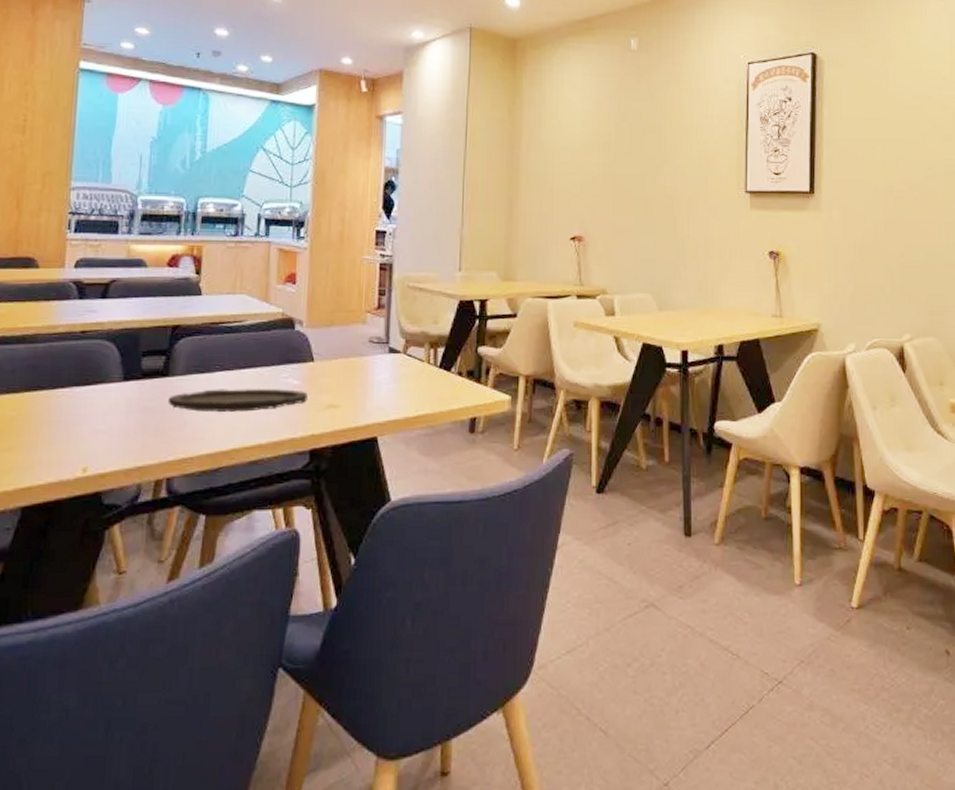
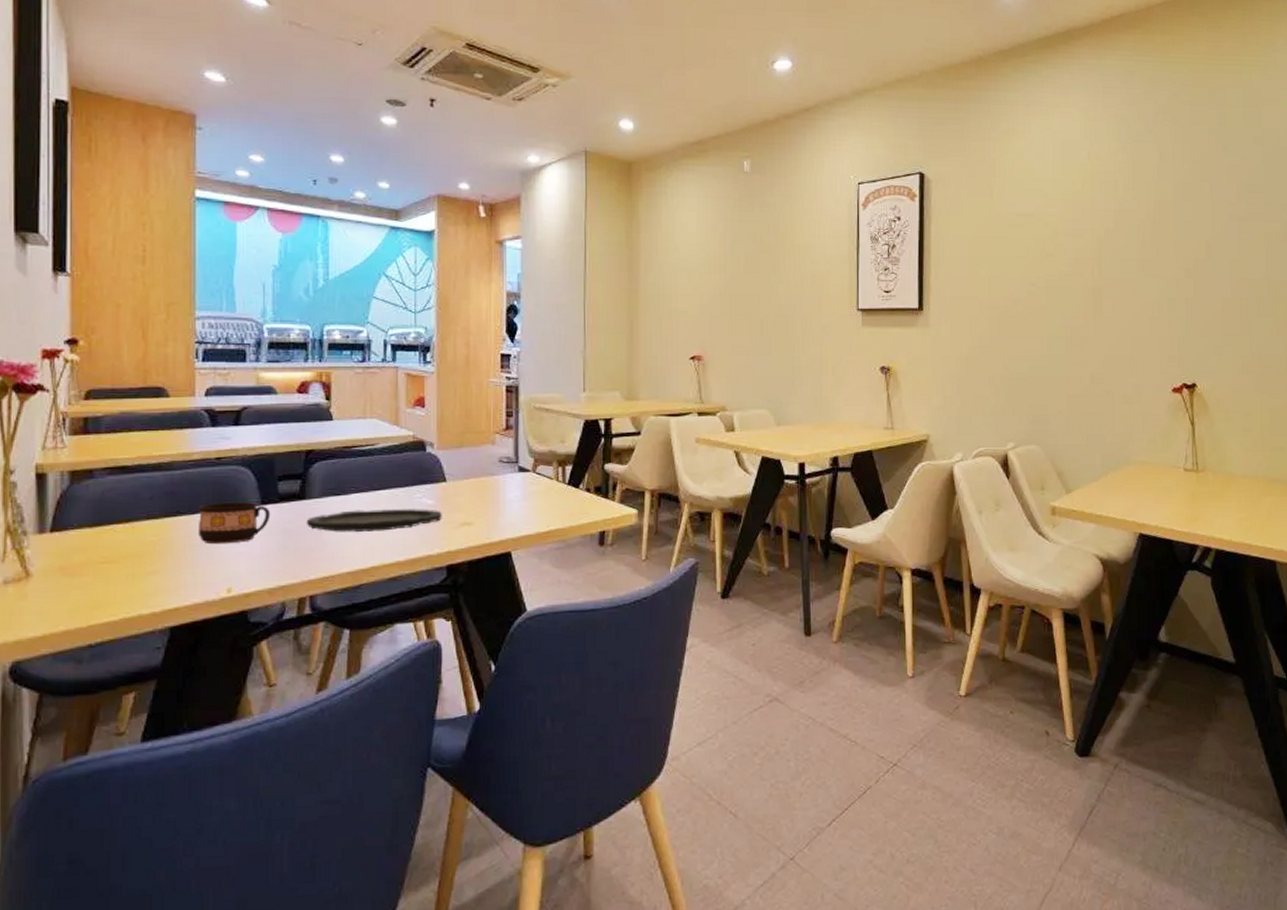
cup: none [58,378,133,421] -> present [199,502,271,545]

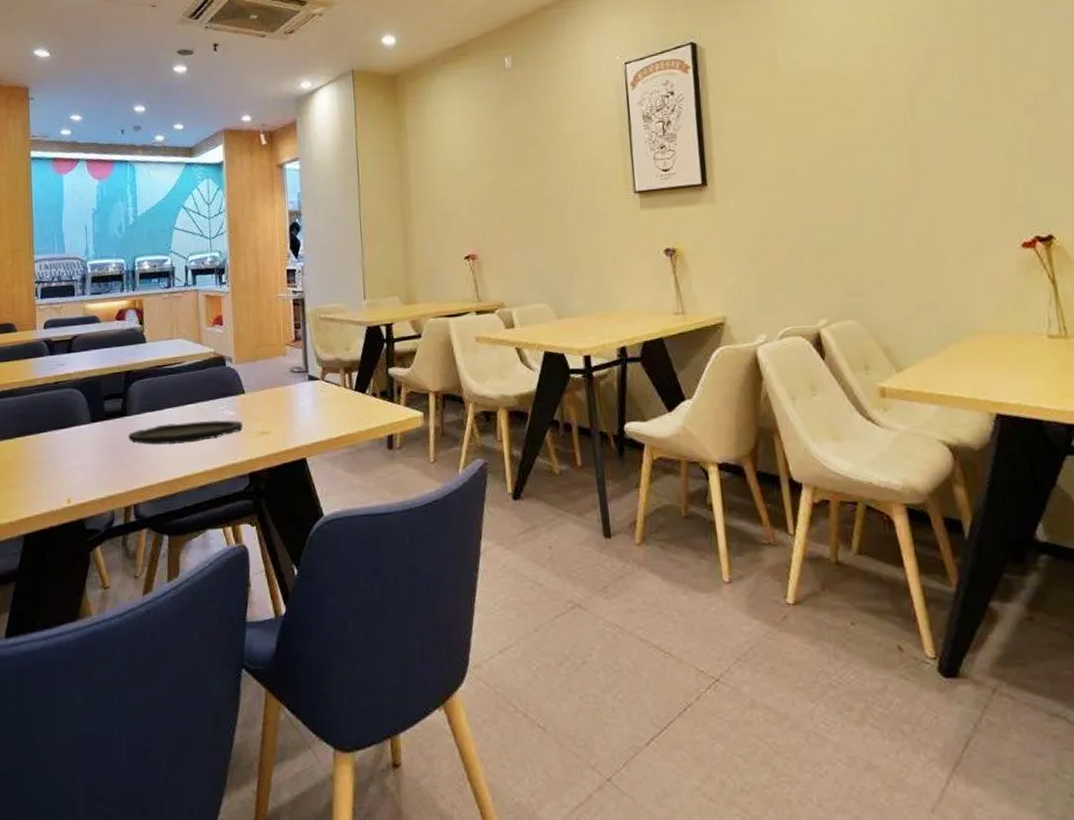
cup: present [199,502,271,545] -> none [43,421,99,460]

